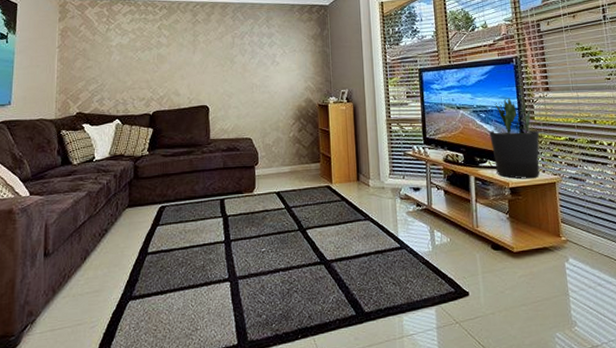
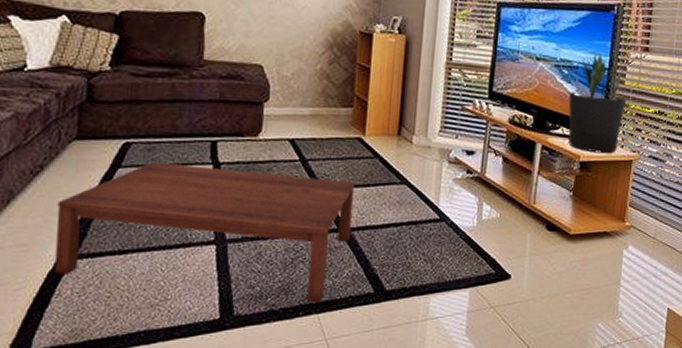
coffee table: none [117,219,331,326] -> present [54,162,356,303]

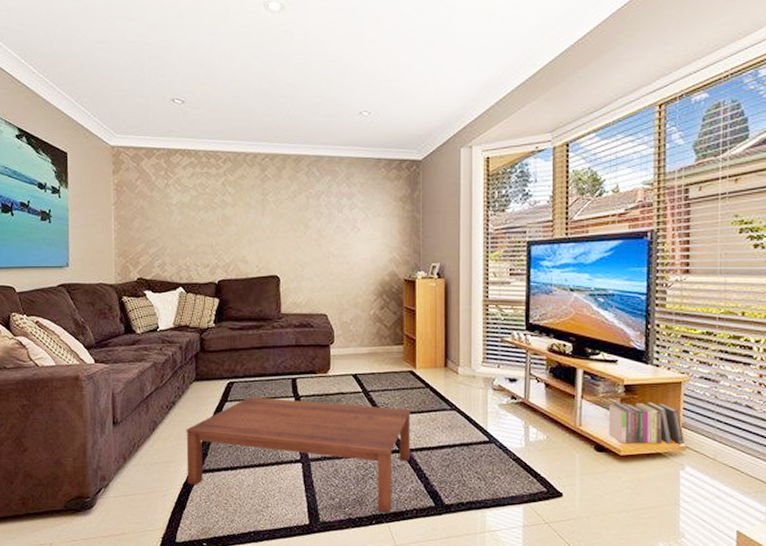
books: none [561,179,630,224] -> present [609,402,684,445]
planter: present [568,54,627,154] -> none [607,280,670,376]

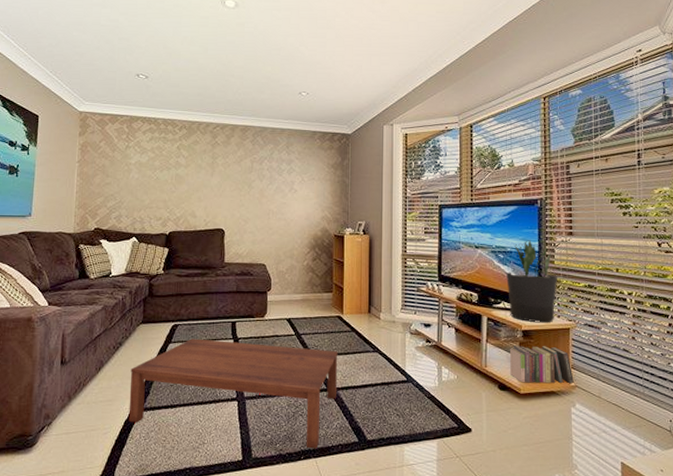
planter: none [607,280,670,376] -> present [506,240,558,323]

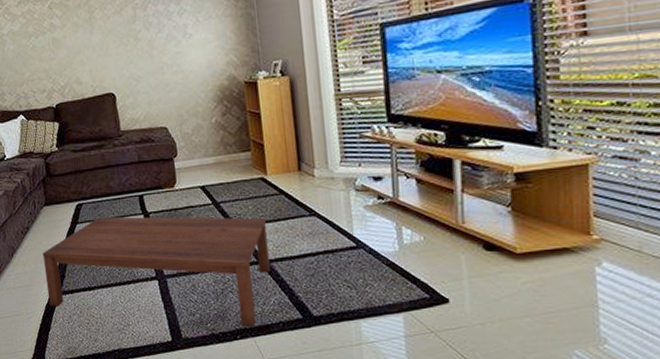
planter: present [506,240,558,323] -> none [485,51,567,161]
books: present [510,345,574,384] -> none [498,190,598,240]

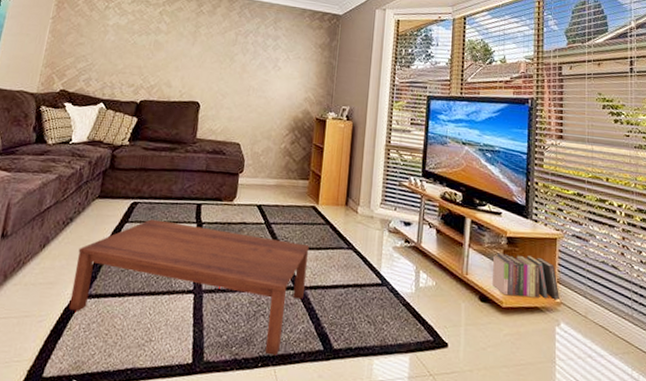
books: none [498,190,598,240] -> present [492,253,559,300]

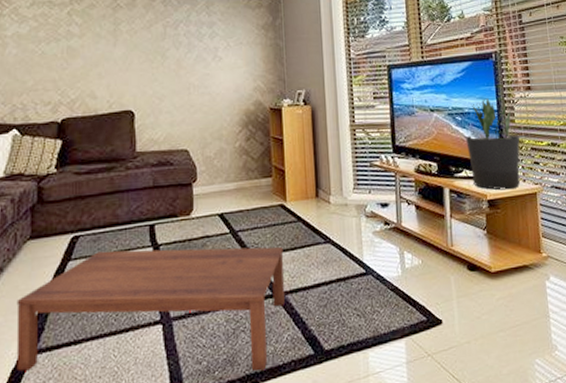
books: present [492,253,559,300] -> none [477,214,546,260]
planter: none [493,140,547,231] -> present [466,98,520,190]

